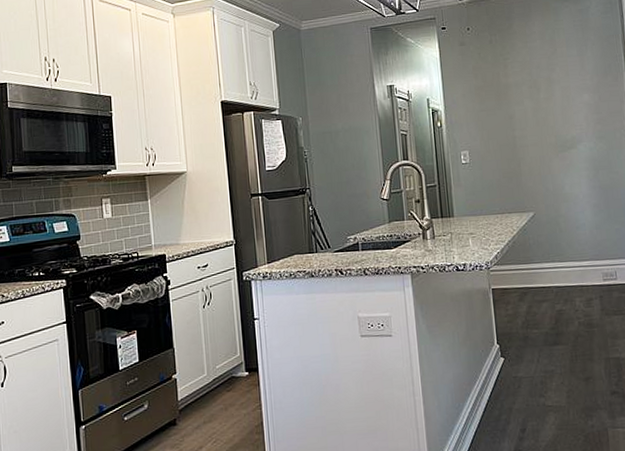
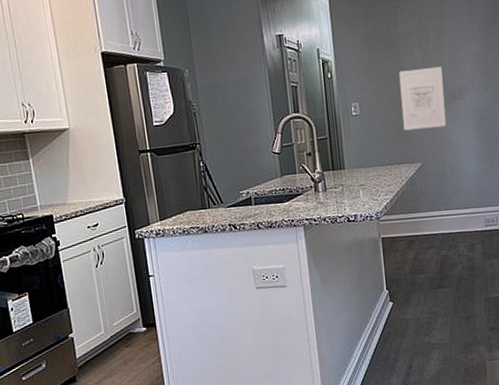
wall art: none [509,116,559,180] -> present [399,66,447,131]

